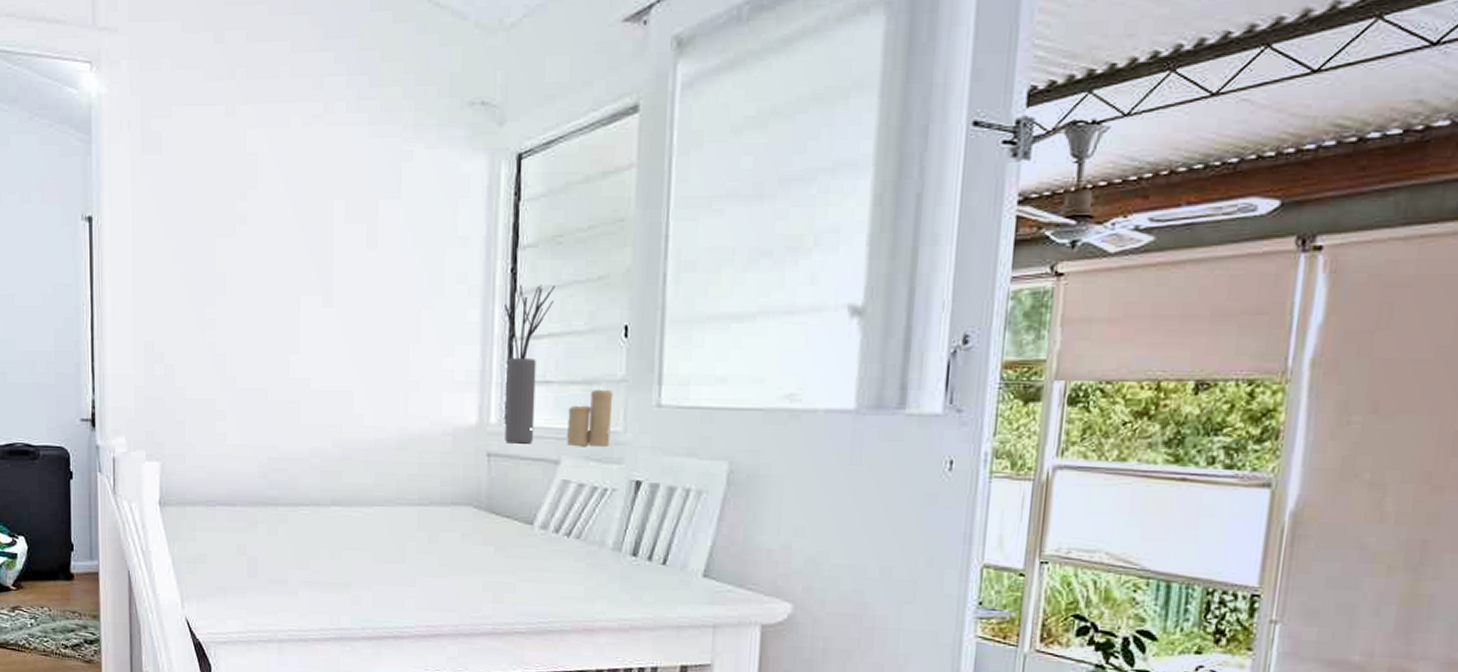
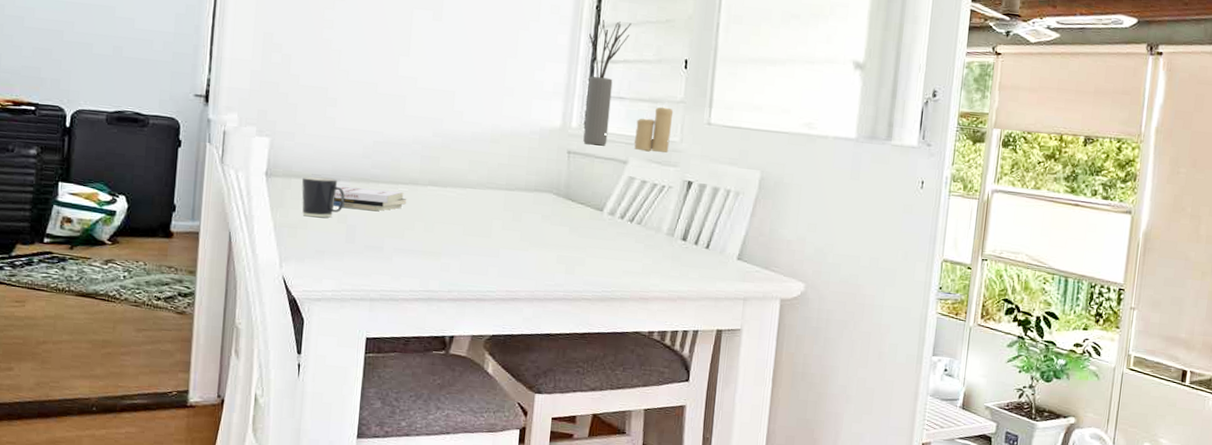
mug: none [196,503,243,550] -> present [301,176,345,218]
books: none [230,512,309,539] -> present [332,186,407,211]

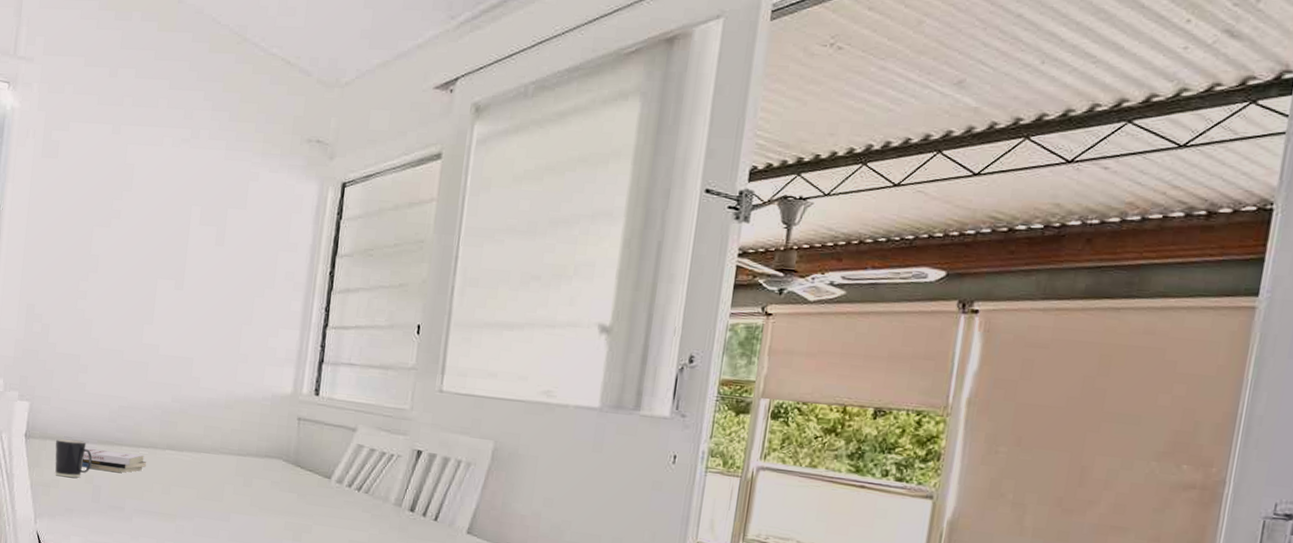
vase: present [583,20,632,146] -> none [313,285,364,413]
candle: present [634,102,674,154] -> none [363,369,405,421]

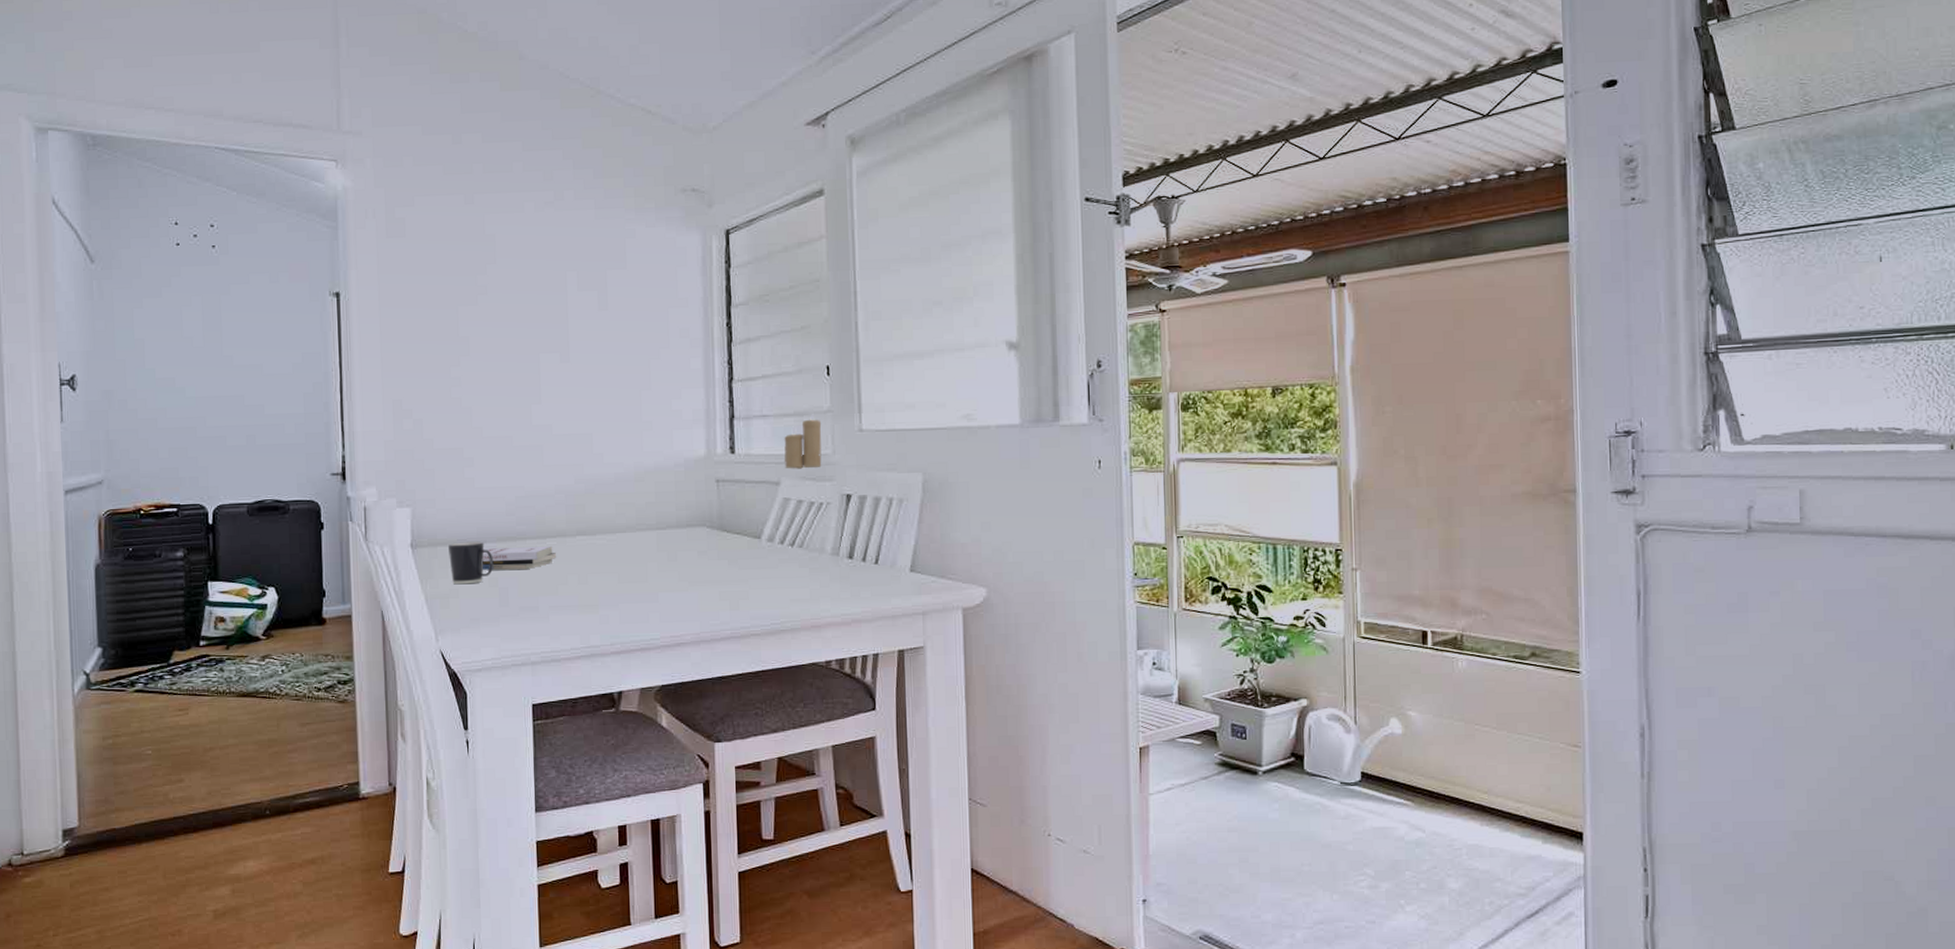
candle: none [363,369,405,421] -> present [784,414,822,469]

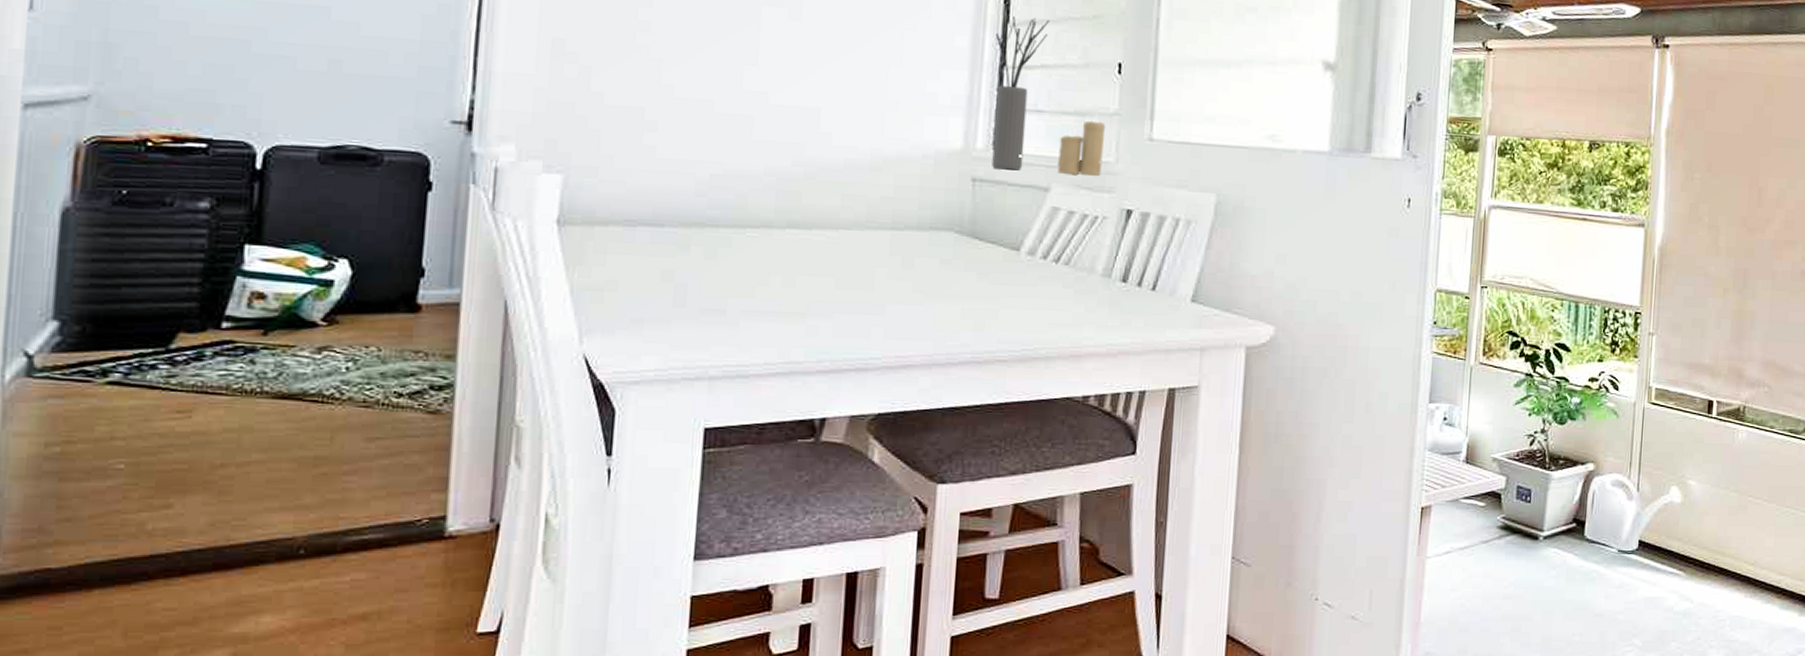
mug: present [447,541,494,585] -> none [609,223,672,276]
books: present [482,545,557,570] -> none [654,234,758,264]
vase: none [723,335,765,470] -> present [992,16,1050,171]

